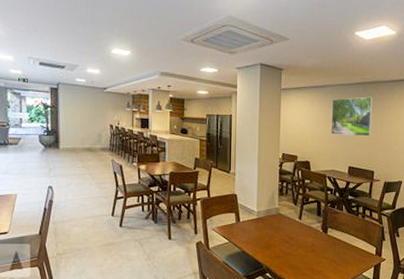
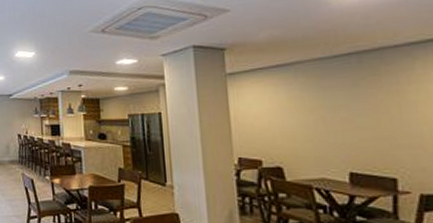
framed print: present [331,96,372,137] -> none [306,70,382,129]

